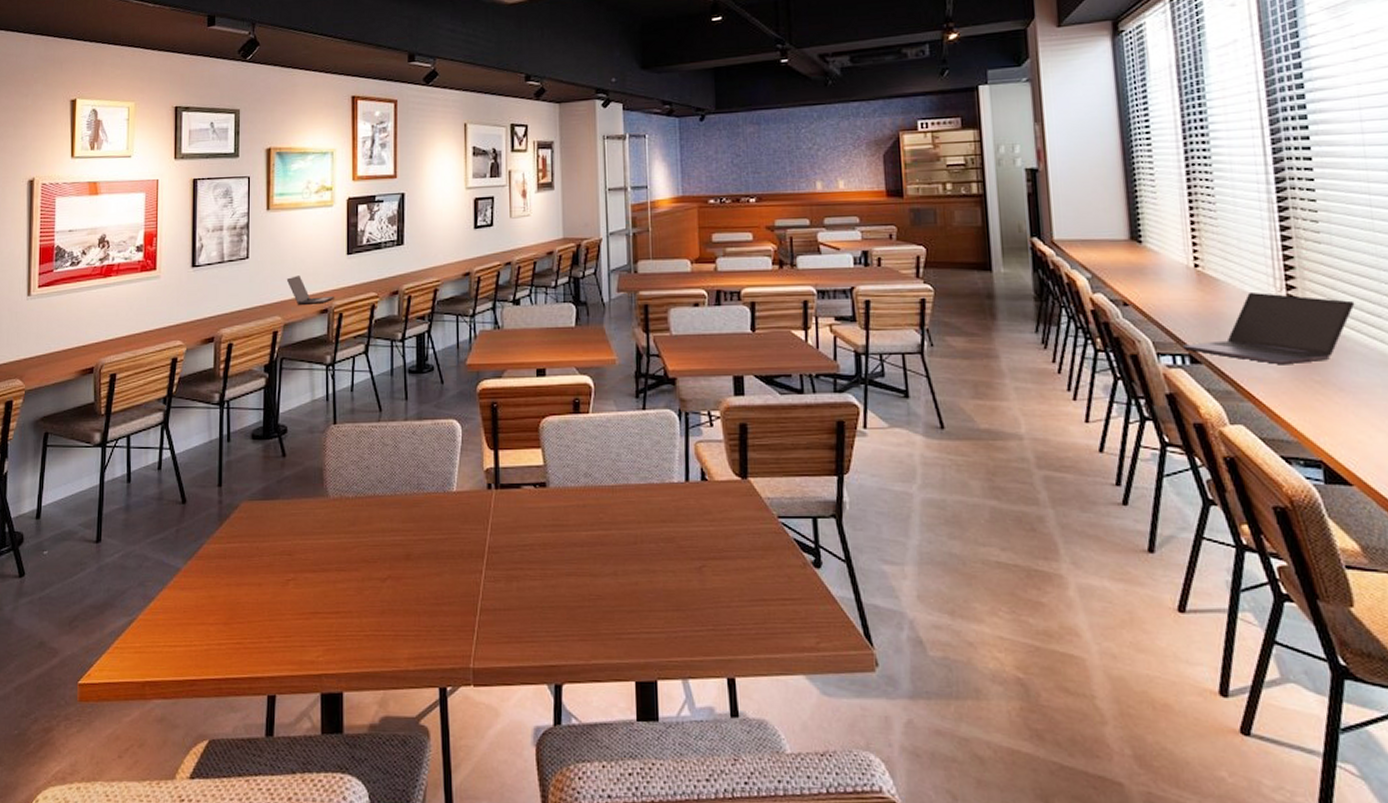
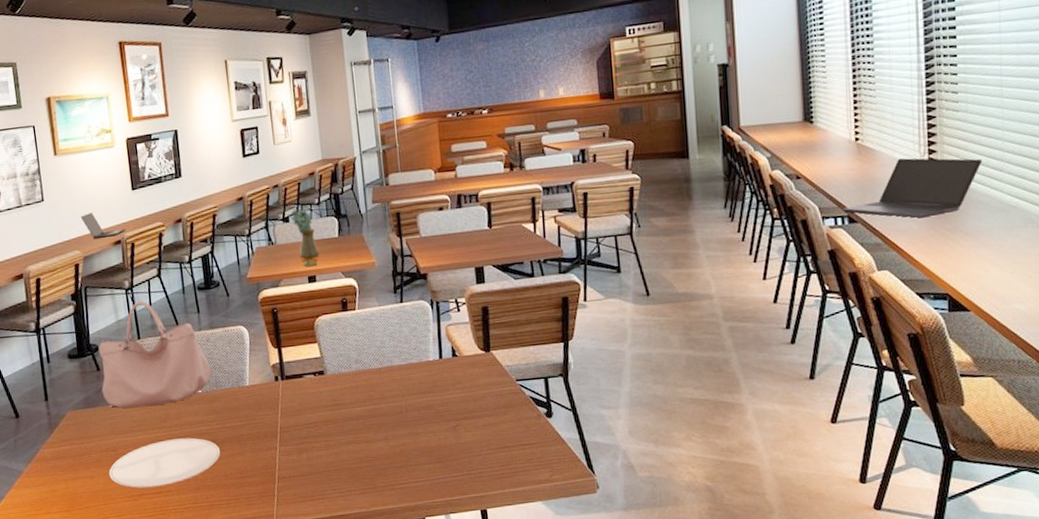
plate: none [280,548,414,605] -> present [109,438,220,489]
handbag: none [284,379,414,505] -> present [98,300,212,408]
vase: none [523,289,552,357] -> present [291,208,320,266]

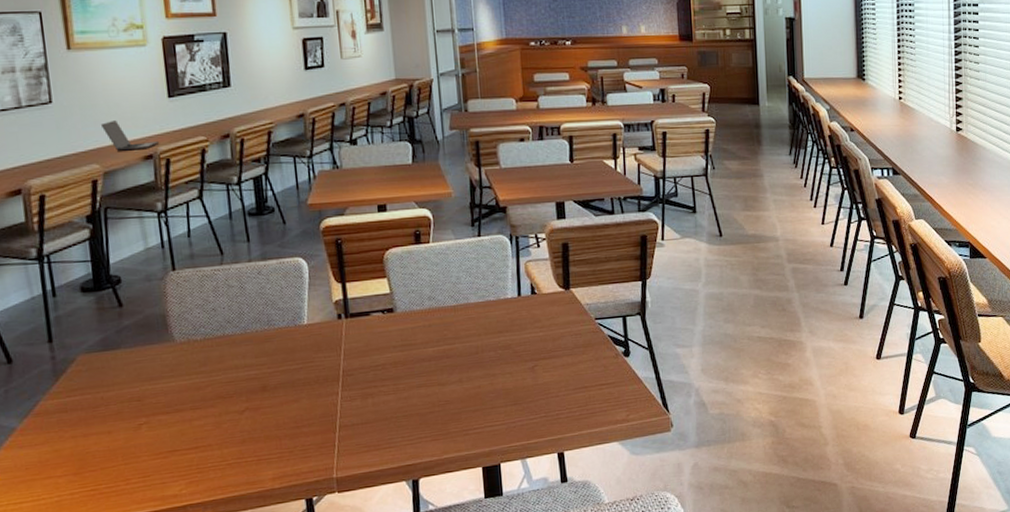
handbag: present [98,300,212,408] -> none [121,225,263,351]
plate: present [109,438,220,489] -> none [131,383,271,444]
vase: present [291,208,320,266] -> none [359,129,391,194]
laptop: present [843,158,983,219] -> none [888,118,997,173]

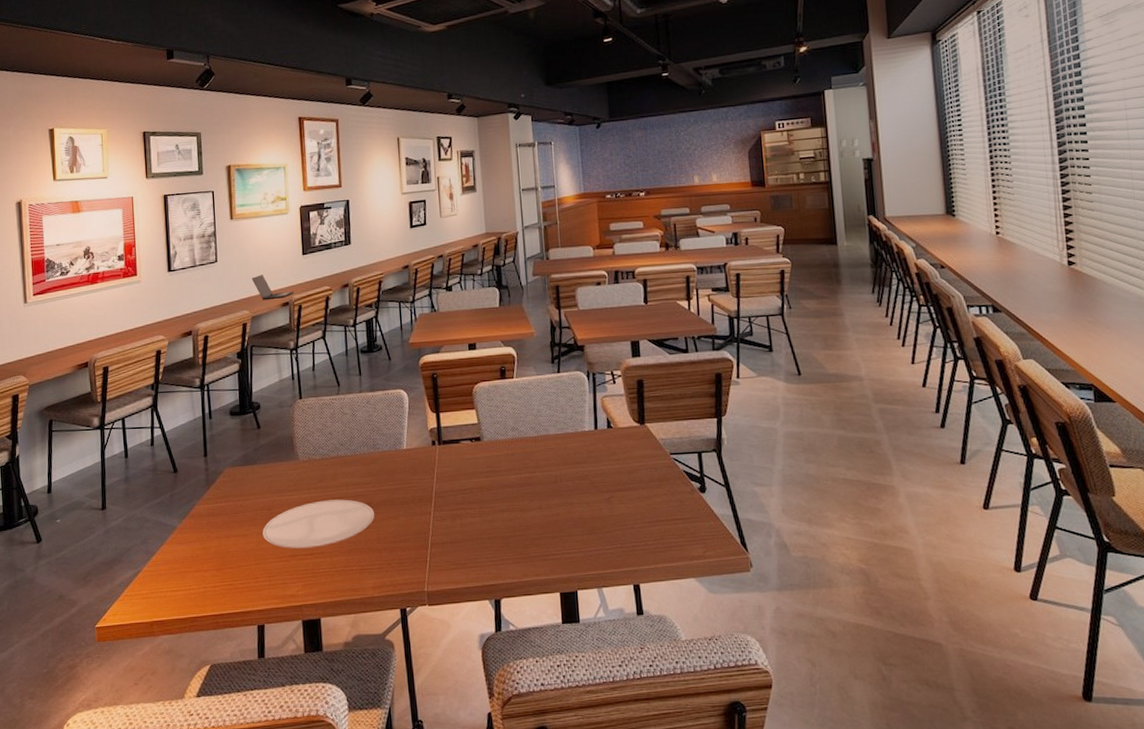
plate: none [131,383,271,444] -> present [262,499,374,549]

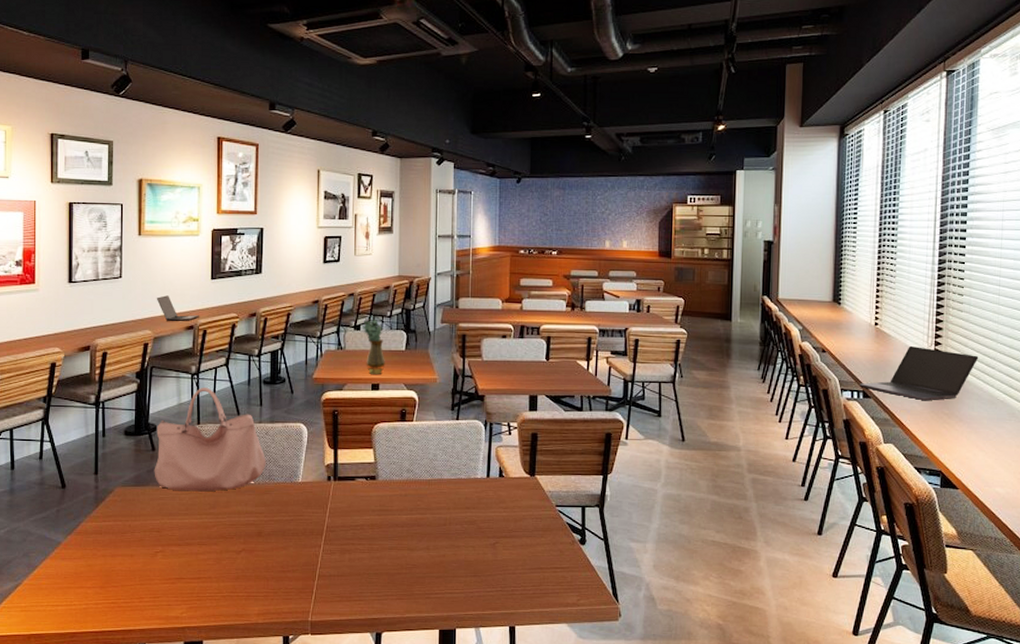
handbag: none [260,361,370,467] -> present [154,387,266,492]
plate: present [262,499,374,549] -> none [150,526,264,572]
vase: none [454,277,480,334] -> present [363,317,385,374]
laptop: none [987,252,1119,310] -> present [859,345,979,401]

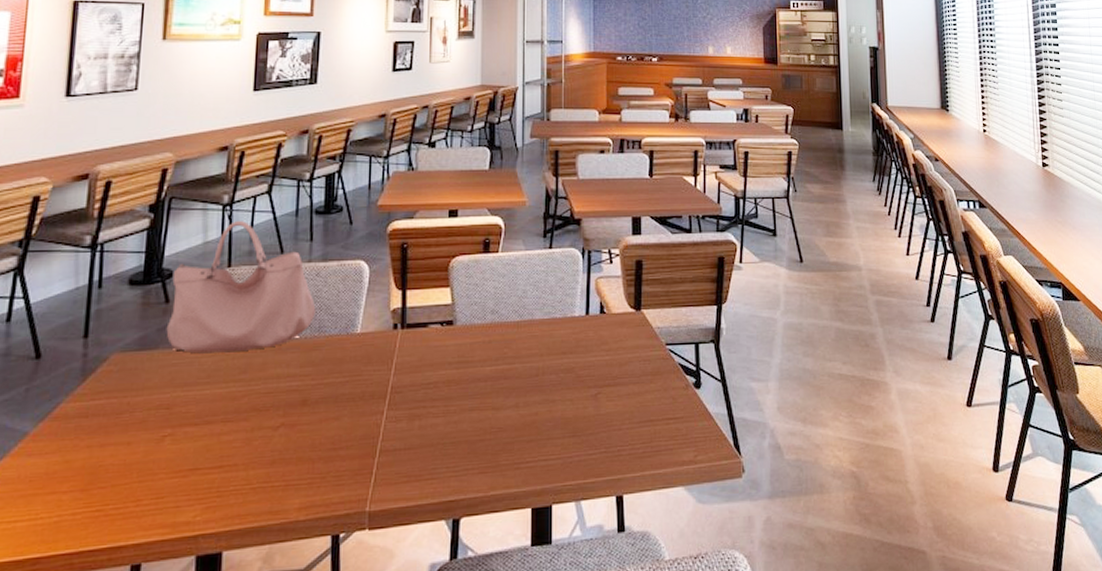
laptop: present [156,295,199,321] -> none [181,110,236,141]
vase: present [363,317,385,374] -> none [439,133,465,198]
laptop: present [859,345,979,401] -> none [974,152,1084,209]

